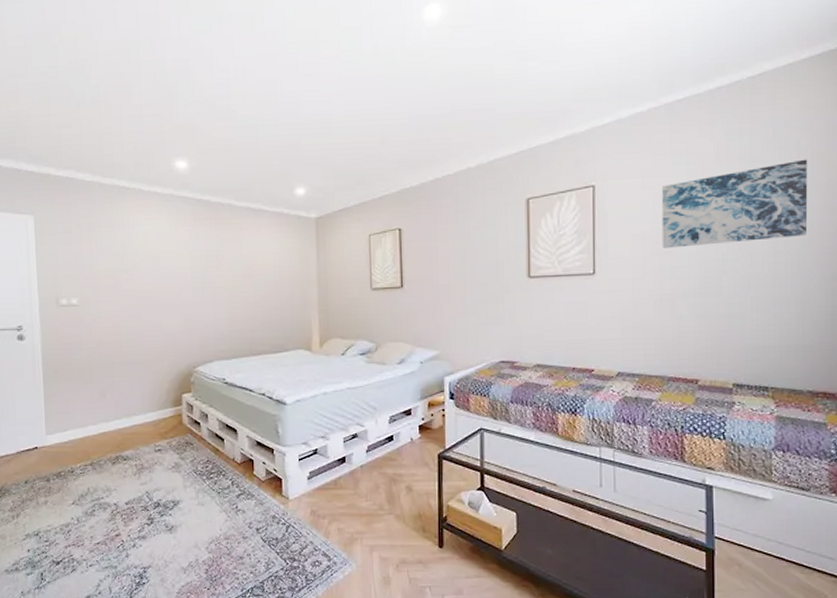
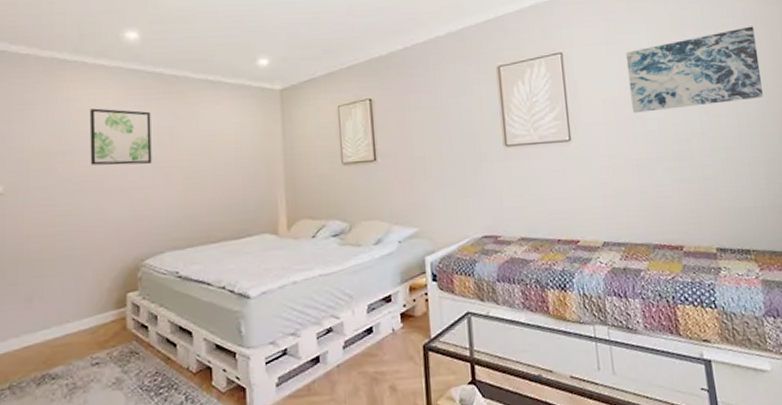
wall art: none [146,232,201,284] -> present [89,108,152,166]

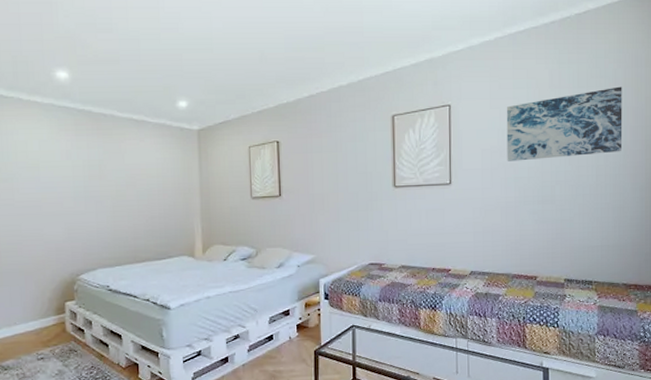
wall art: present [89,108,152,166] -> none [26,141,84,193]

